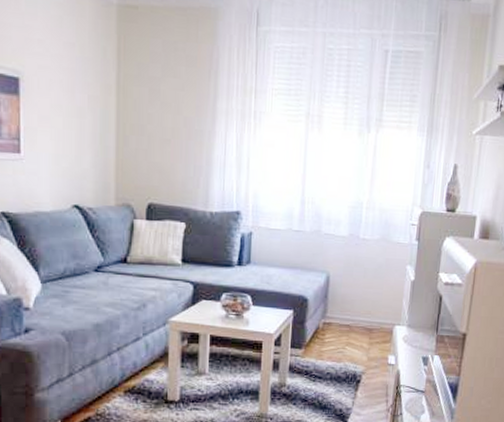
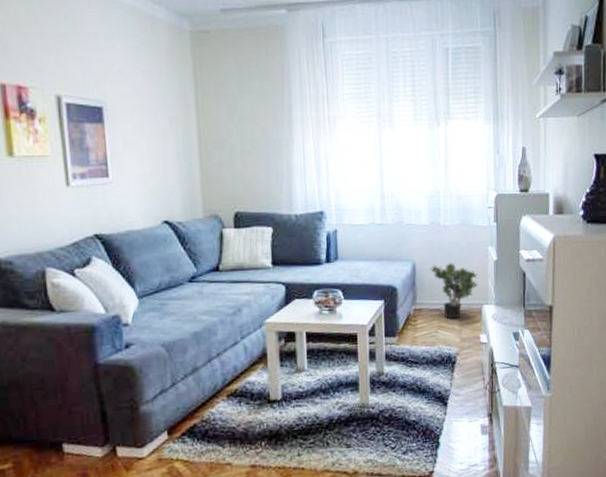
potted plant: none [343,278,393,337] -> present [429,263,478,319]

